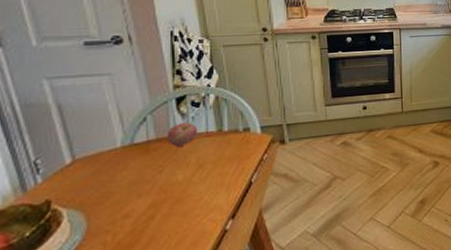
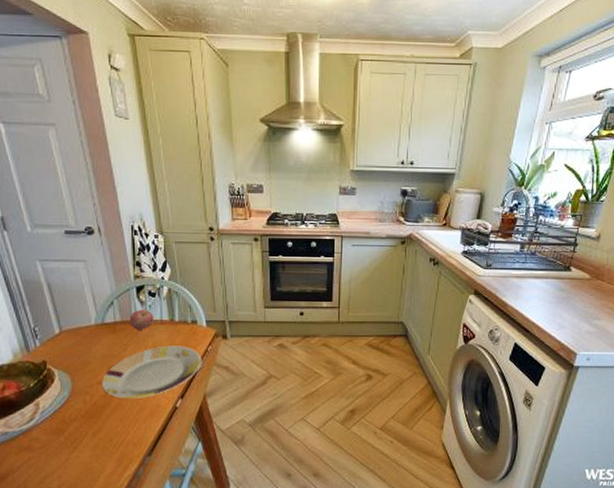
plate: none [129,157,256,231] -> present [102,345,202,398]

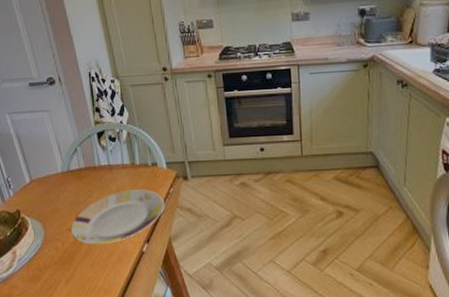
apple: present [129,309,154,330] -> none [92,154,116,175]

